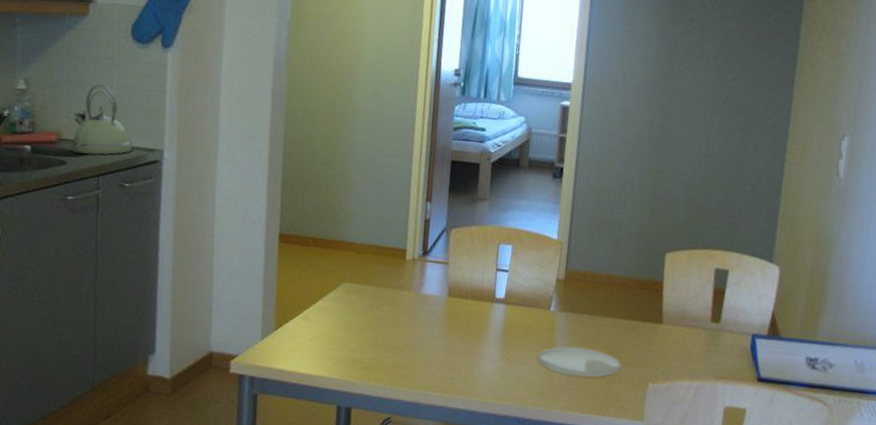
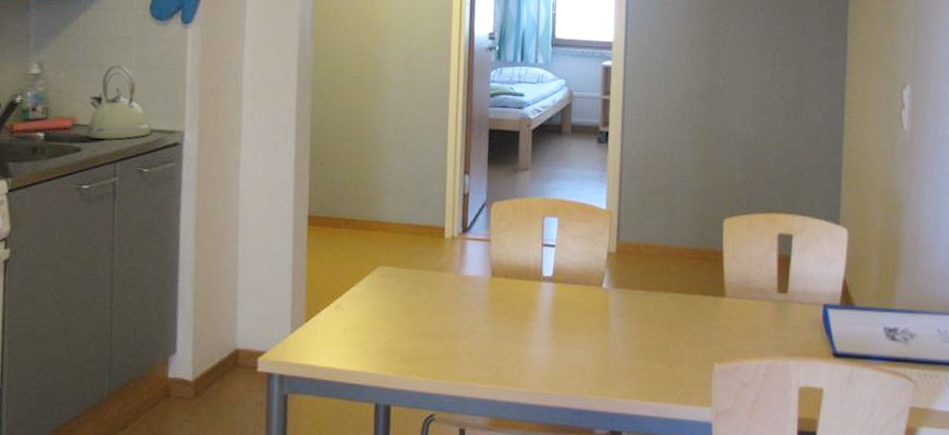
plate: present [537,346,621,378] -> none [591,326,683,361]

